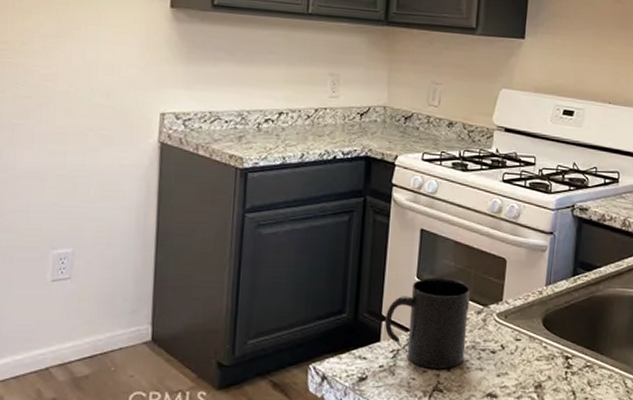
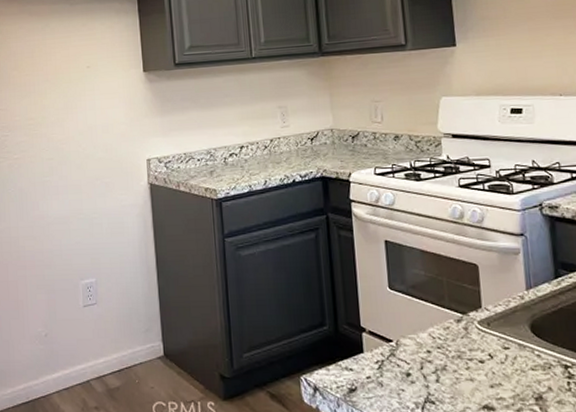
mug: present [384,277,470,368] -> none [364,287,451,379]

